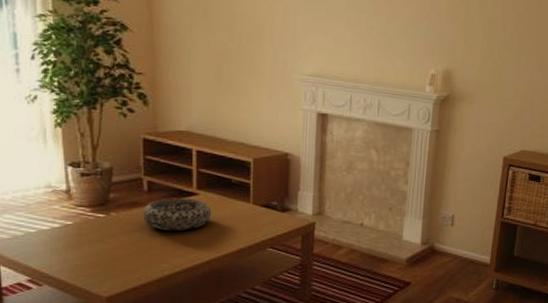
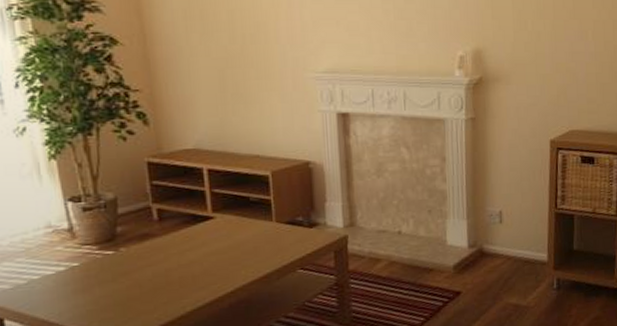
decorative bowl: present [142,198,212,230] -> none [154,223,232,262]

